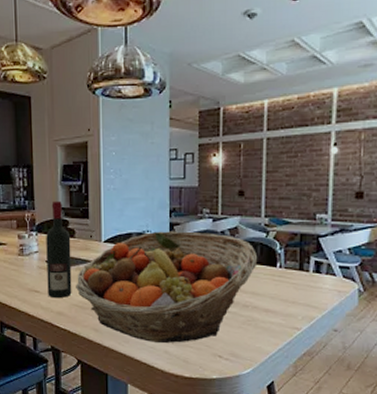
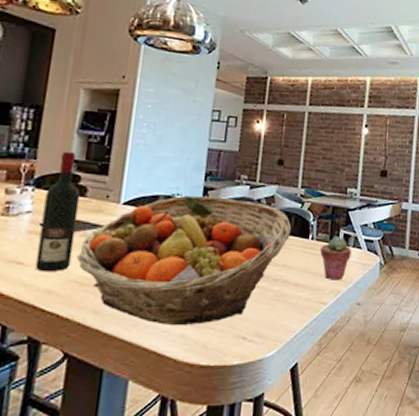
potted succulent: none [290,263,325,307] -> present [320,236,352,280]

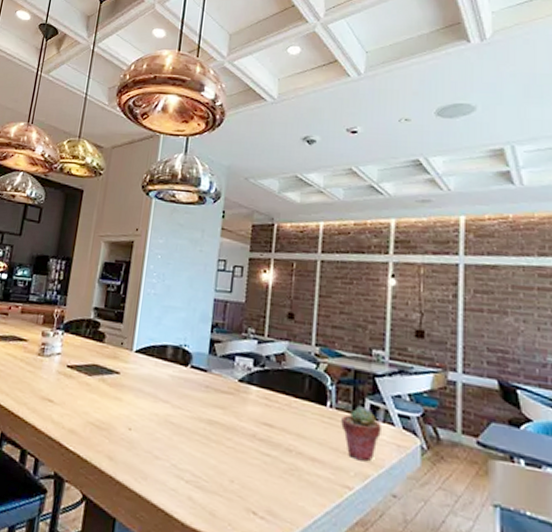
wine bottle: present [35,151,81,273] -> none [62,298,100,413]
fruit basket: present [77,195,292,325] -> none [95,346,306,489]

